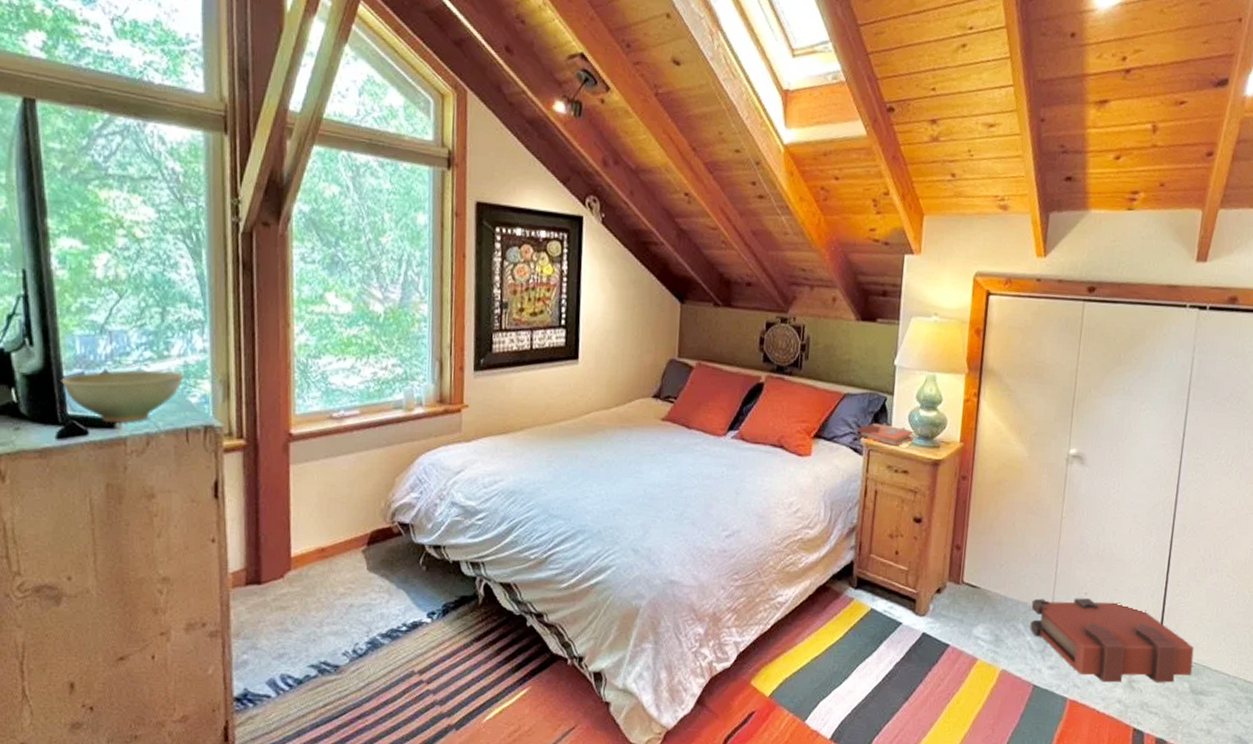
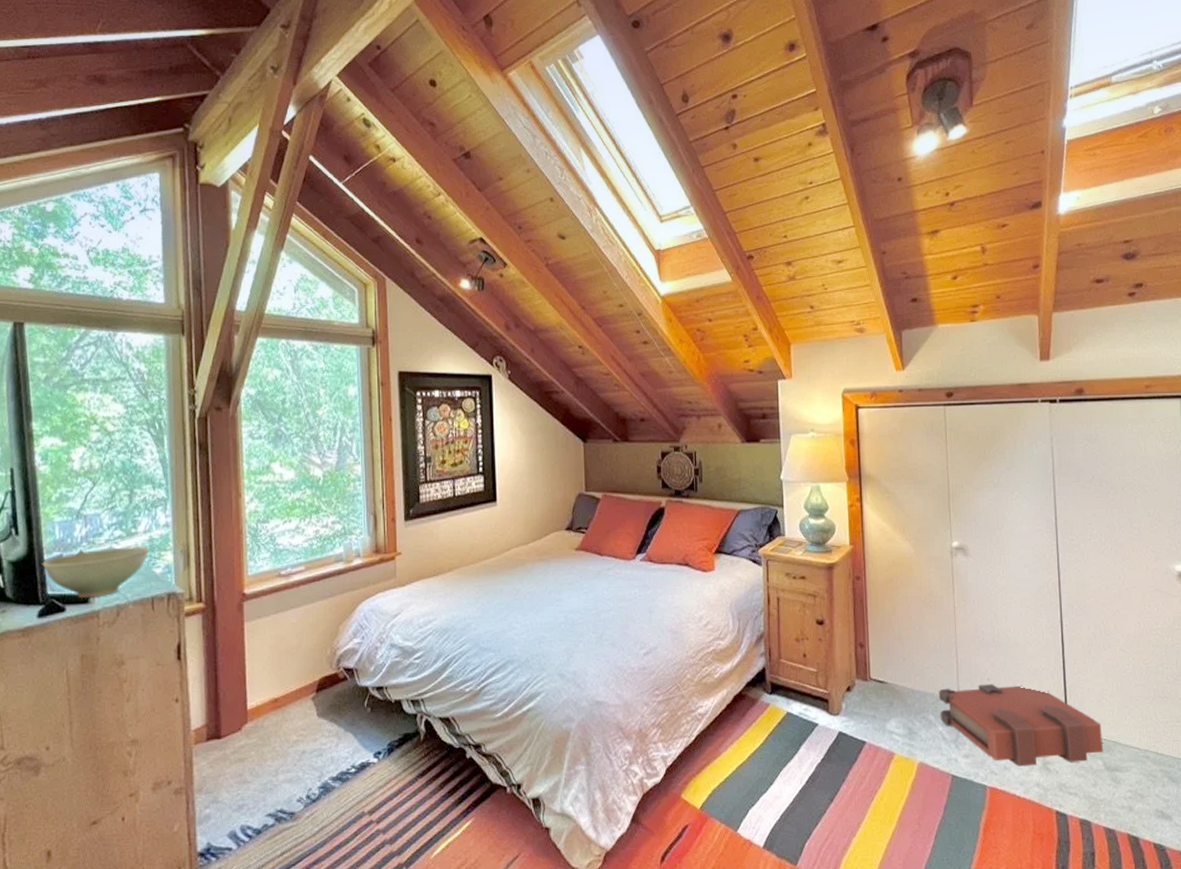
phonebook: present [856,423,914,446] -> none [753,534,806,554]

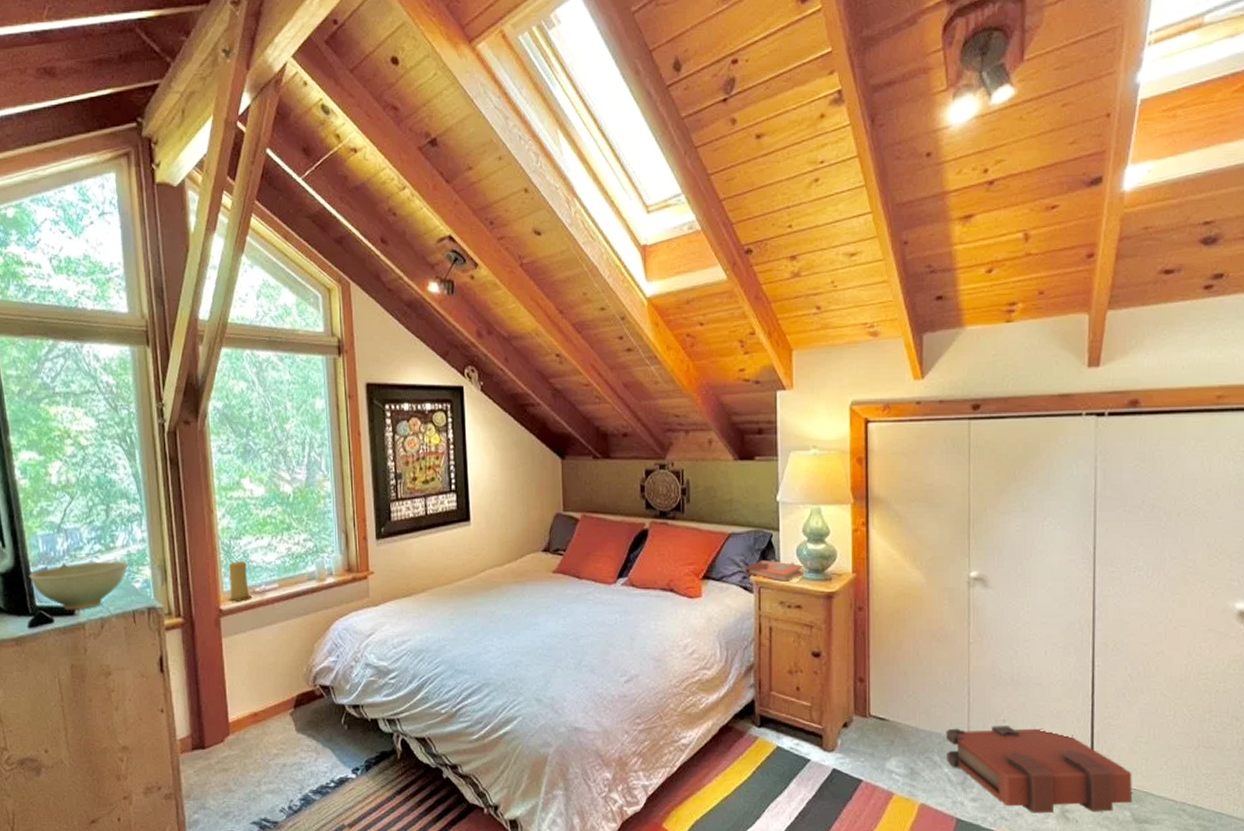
candle: none [251,543,278,586] -> present [227,560,253,602]
phonebook: none [753,534,806,554] -> present [745,559,803,581]

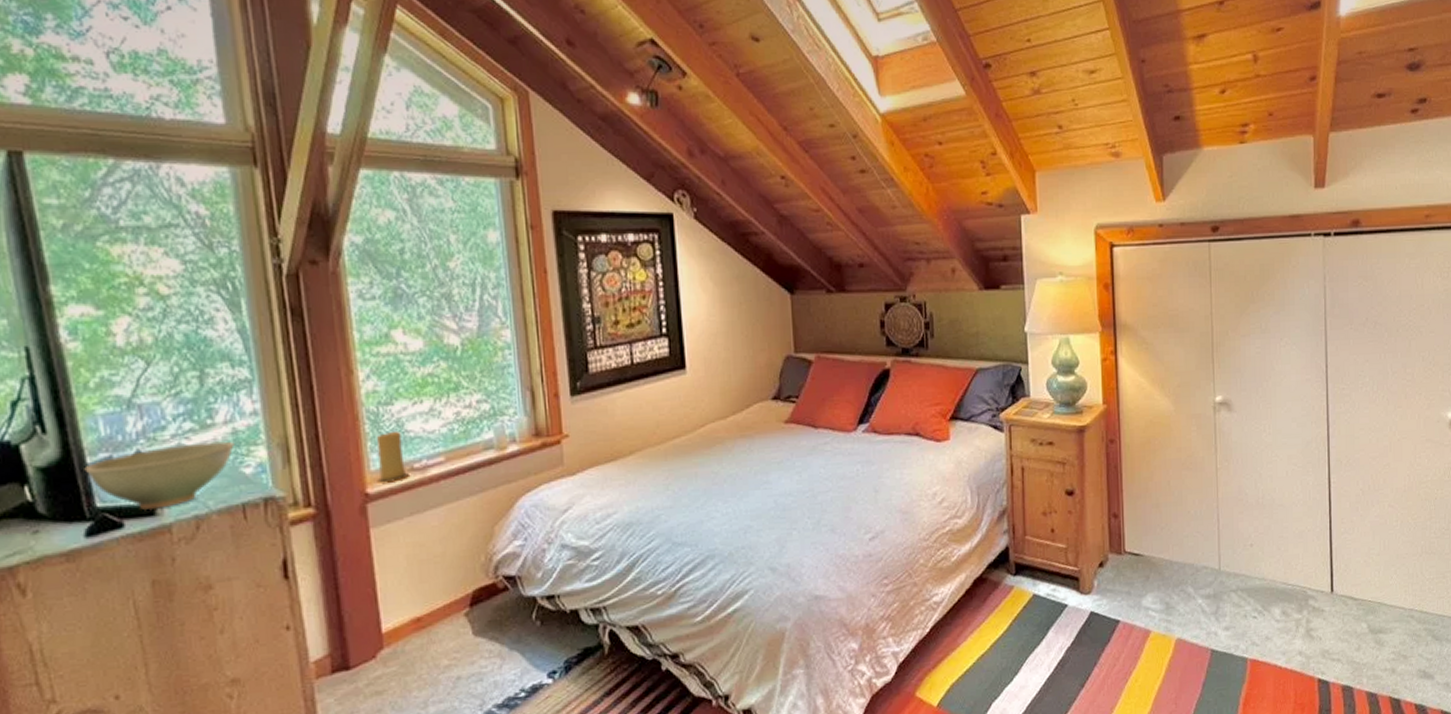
phonebook: present [745,559,803,581] -> none [994,394,1054,418]
suitcase: present [945,726,1133,814] -> none [1198,549,1368,636]

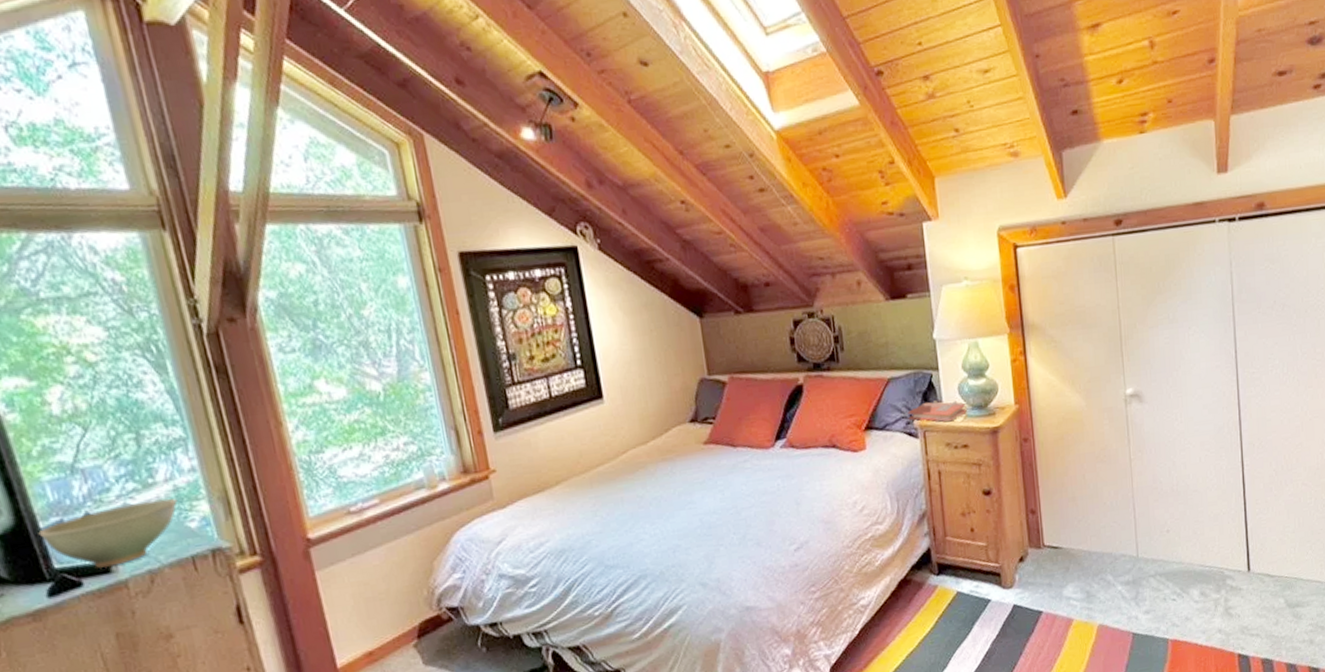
candle: present [375,430,411,483] -> none [312,477,348,529]
phonebook: none [994,394,1054,418] -> present [907,400,967,422]

